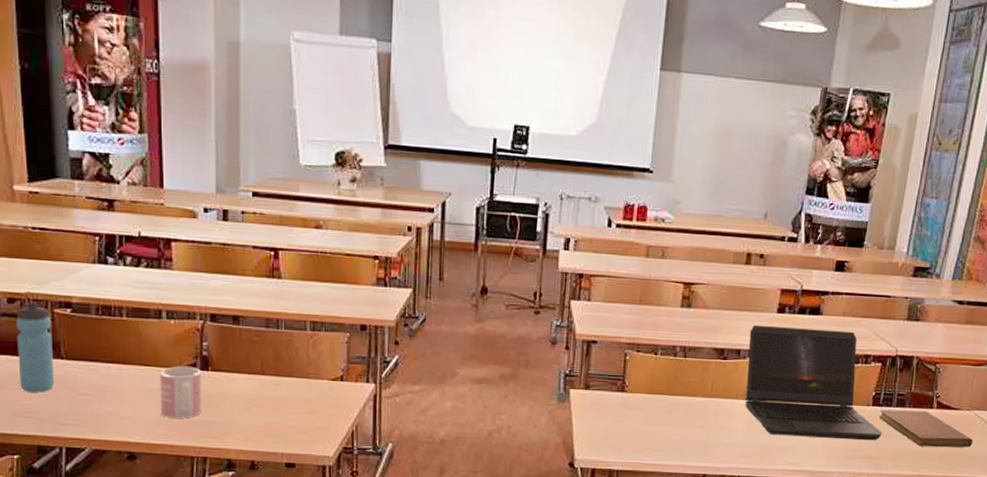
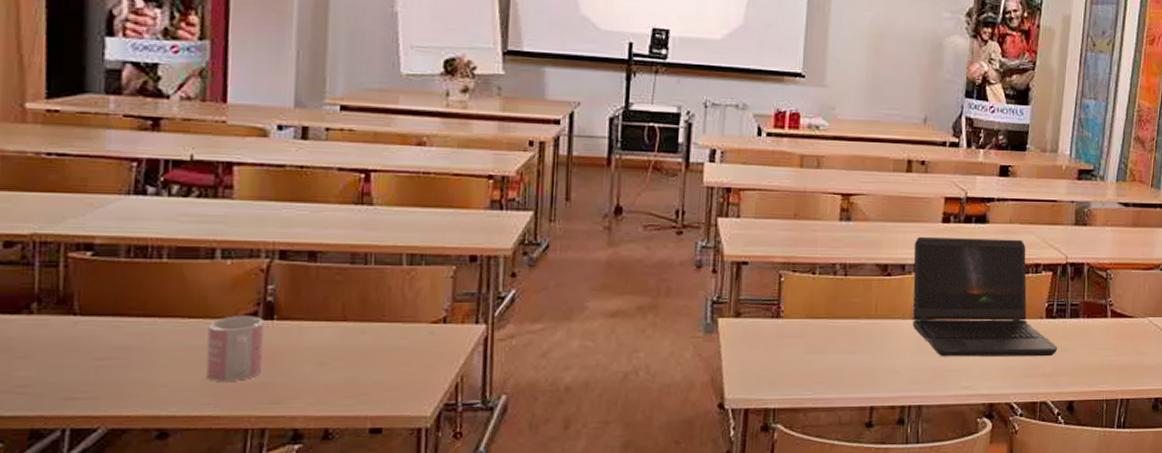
water bottle: present [16,301,55,393] -> none [11,244,63,360]
notebook: present [879,409,973,448] -> none [1054,321,1149,360]

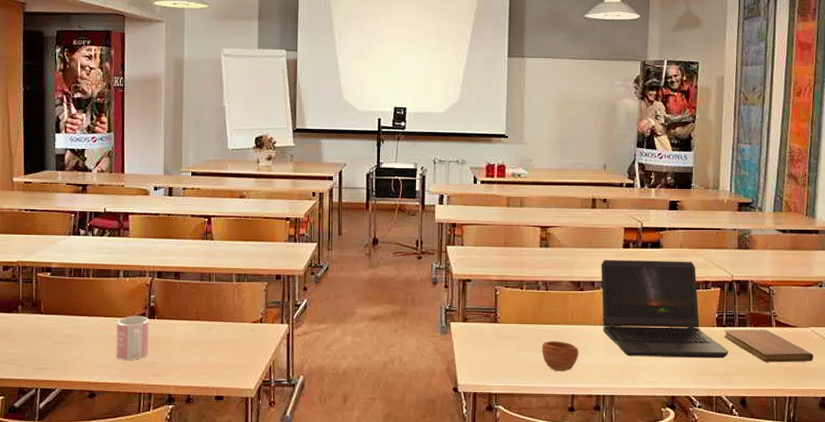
cup: none [835,339,882,378] -> present [541,341,579,371]
notebook: none [1054,321,1149,360] -> present [725,330,813,363]

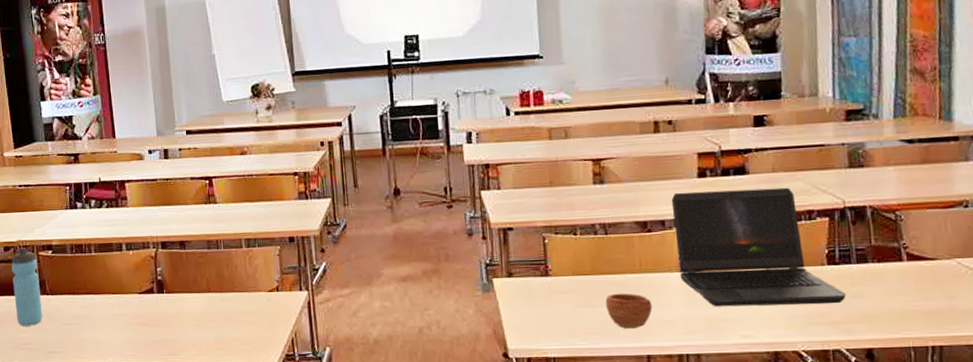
water bottle: none [8,268,35,343] -> present [11,247,43,326]
mug: present [116,316,149,360] -> none [124,291,161,339]
notebook: present [725,330,813,363] -> none [838,265,962,306]

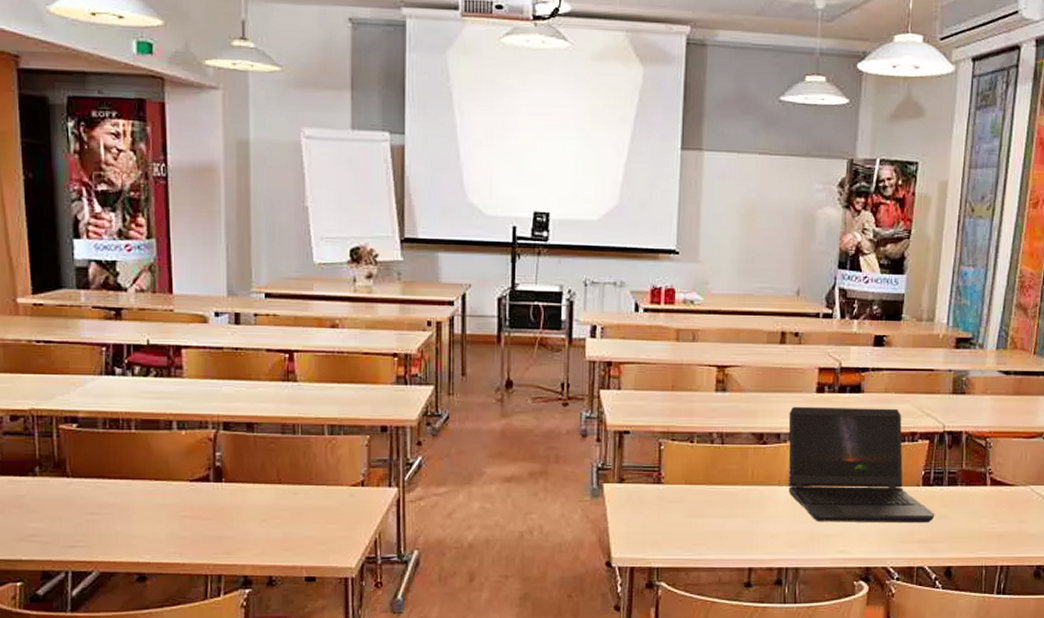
water bottle: present [11,247,43,326] -> none [19,418,60,514]
cup: present [605,293,653,329] -> none [714,504,759,540]

